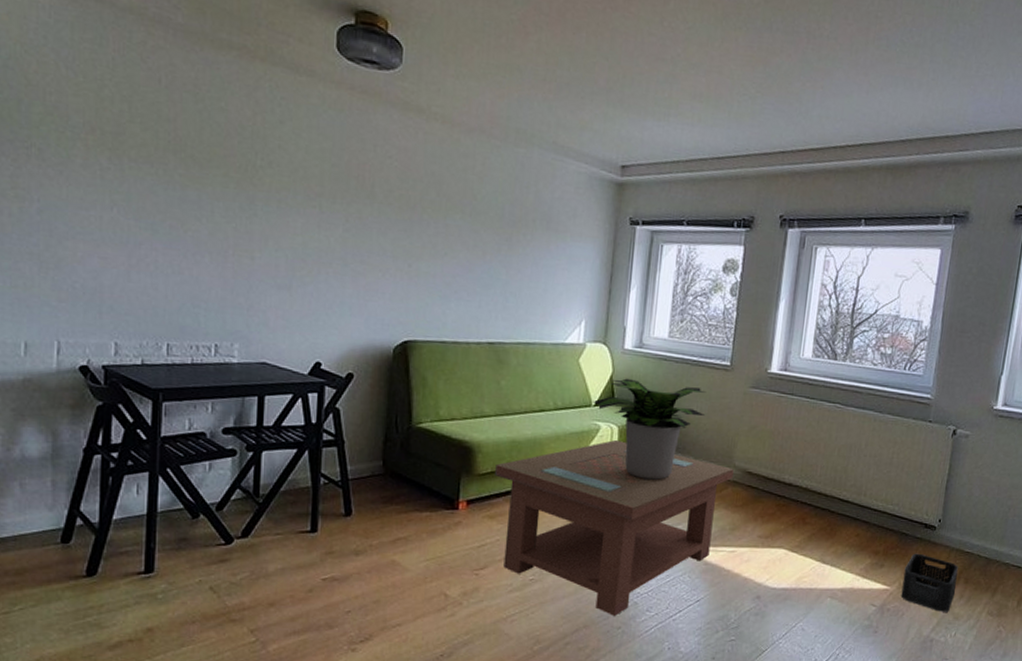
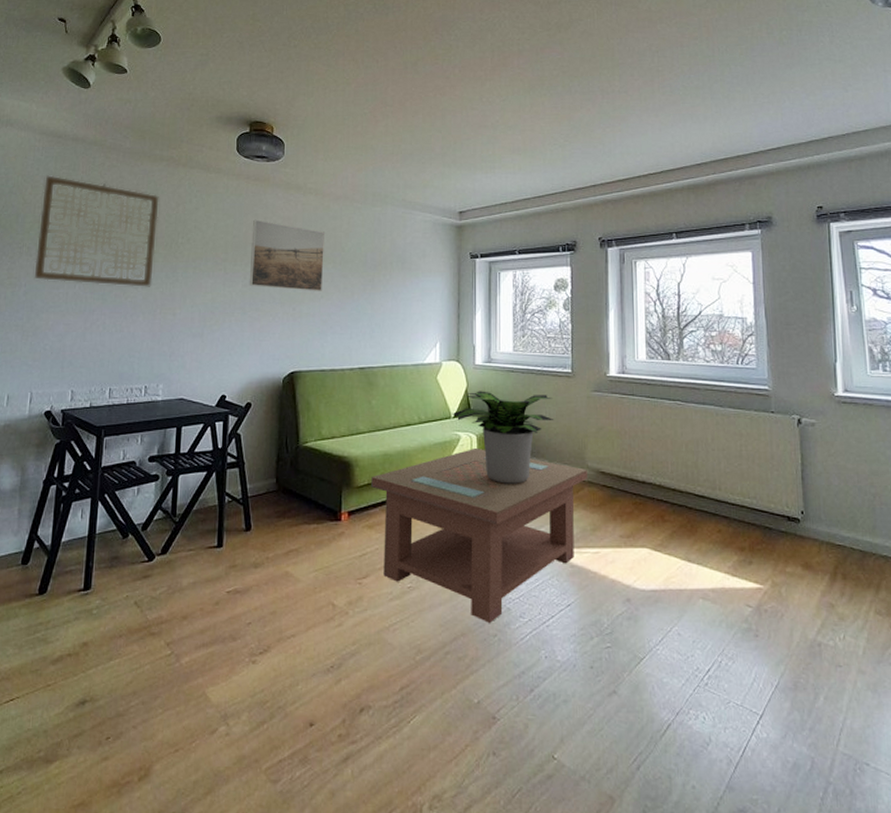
wall art: none [50,48,228,220] -> present [34,175,159,287]
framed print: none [352,146,452,247] -> present [249,219,324,291]
storage bin: present [901,553,958,612] -> none [775,548,834,612]

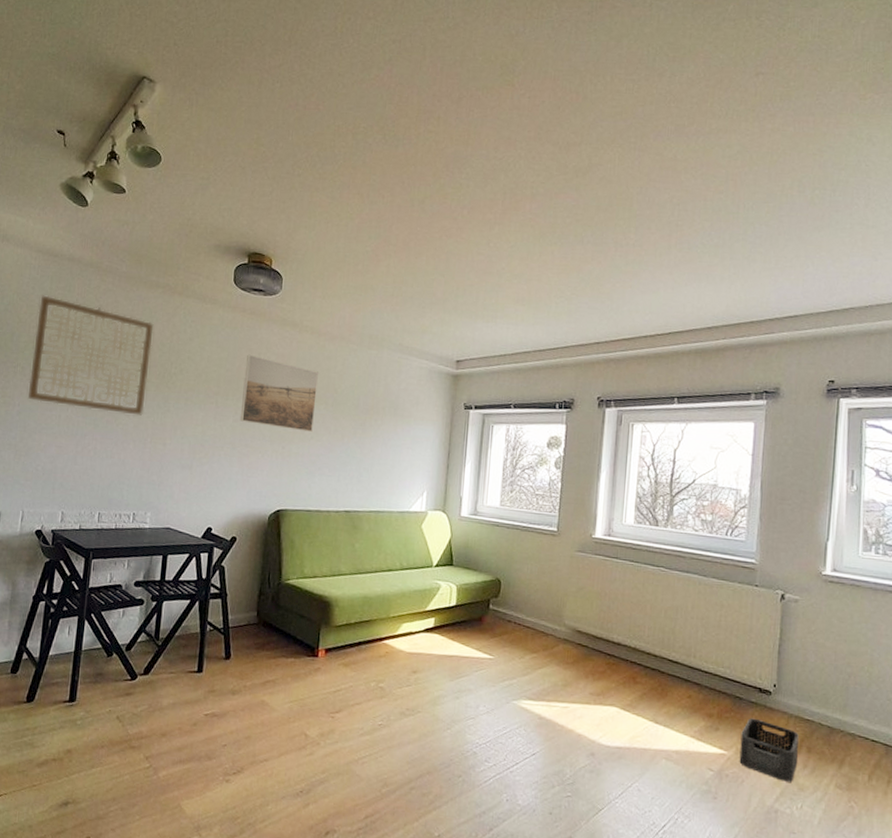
coffee table: present [371,447,587,623] -> none [349,597,564,764]
potted plant: present [452,391,555,484] -> none [434,542,536,636]
storage bin: none [775,548,834,612] -> present [739,718,799,782]

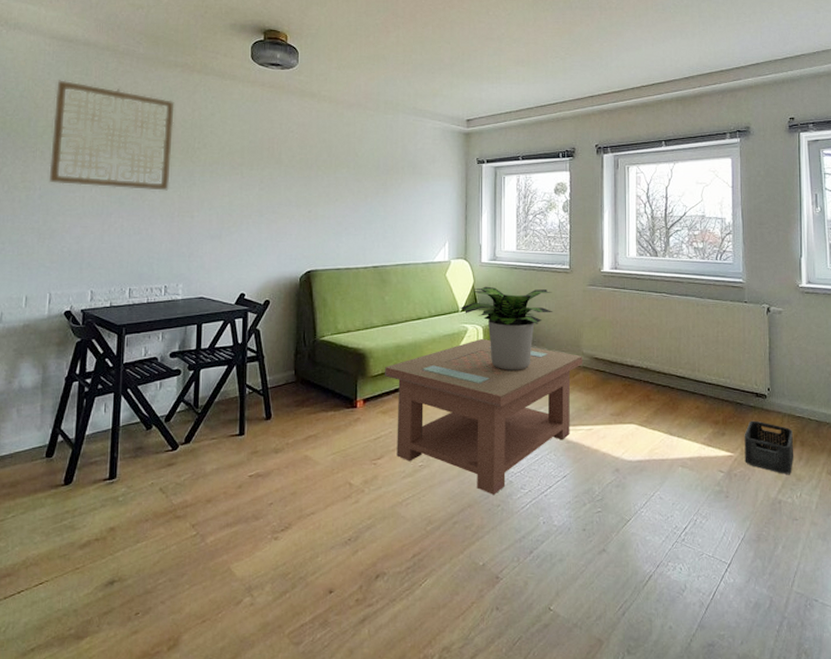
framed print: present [240,354,318,432] -> none [265,125,339,194]
coffee table: none [349,597,564,764] -> present [385,338,582,495]
potted plant: none [434,542,536,636] -> present [460,286,554,370]

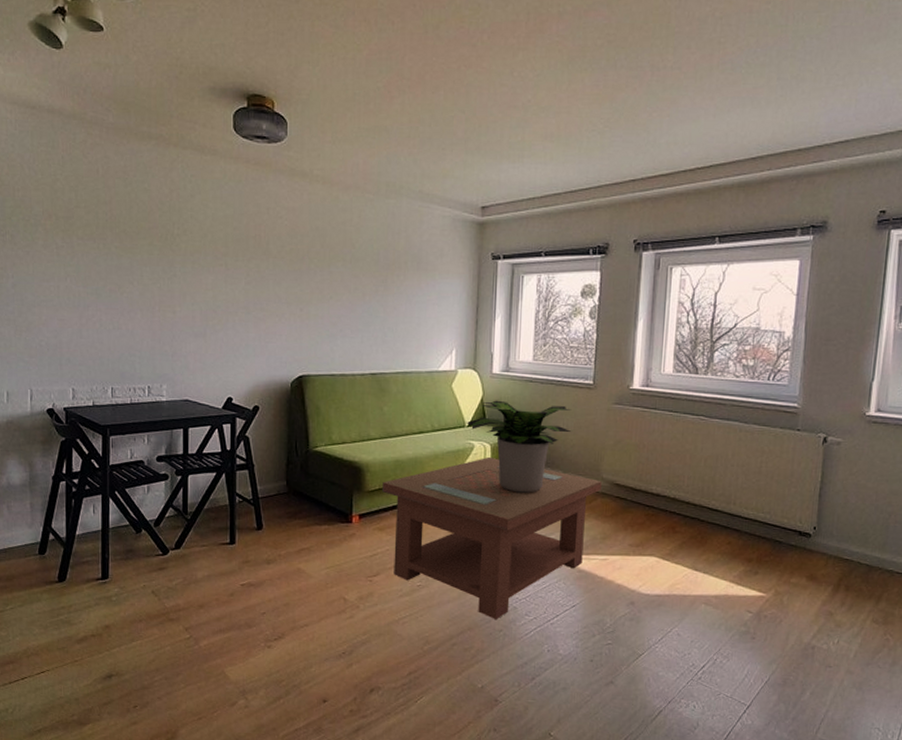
wall art: present [49,80,175,191] -> none [20,153,150,282]
storage bin: present [744,420,793,474] -> none [778,560,837,619]

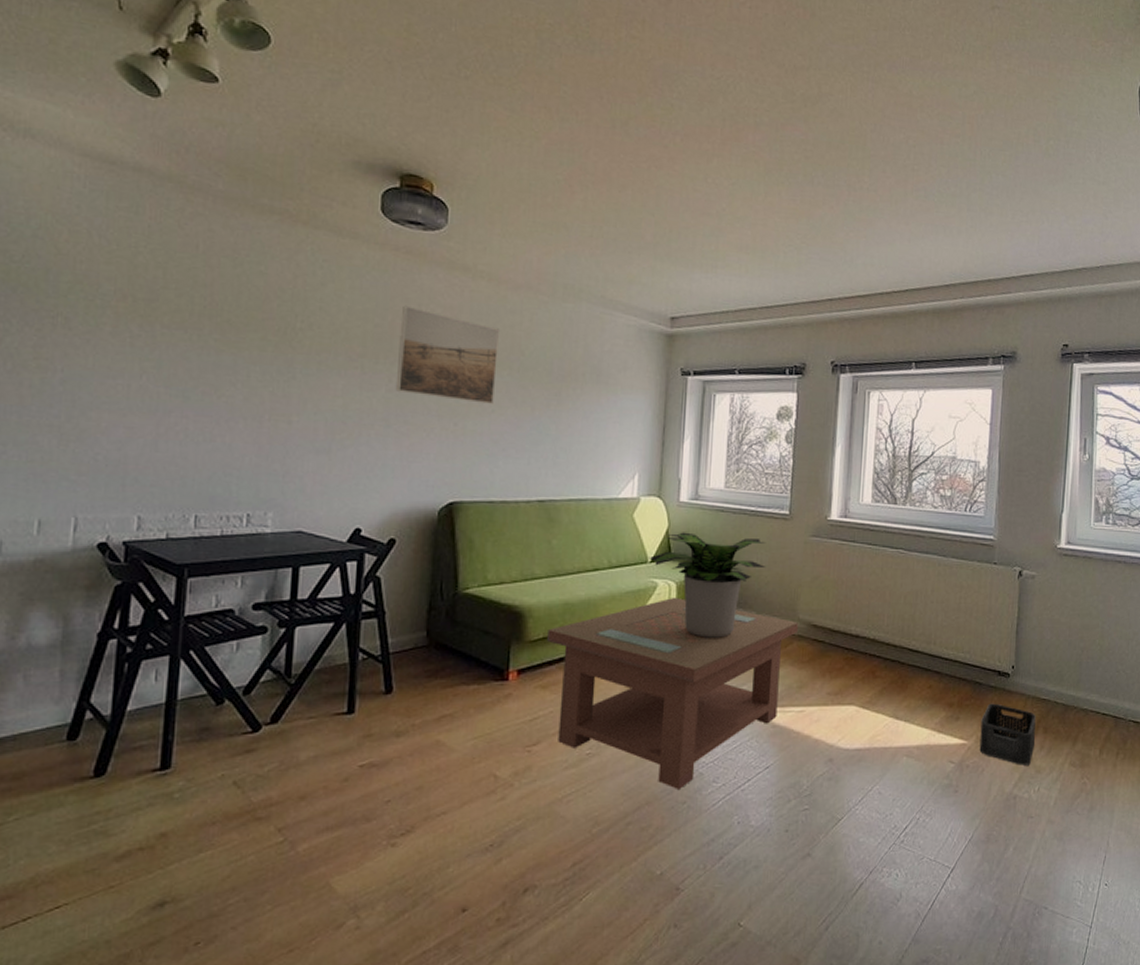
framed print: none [252,210,333,291] -> present [395,305,499,404]
storage bin: none [778,560,837,619] -> present [979,703,1036,765]

